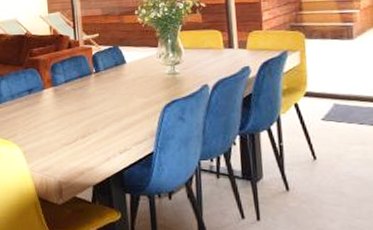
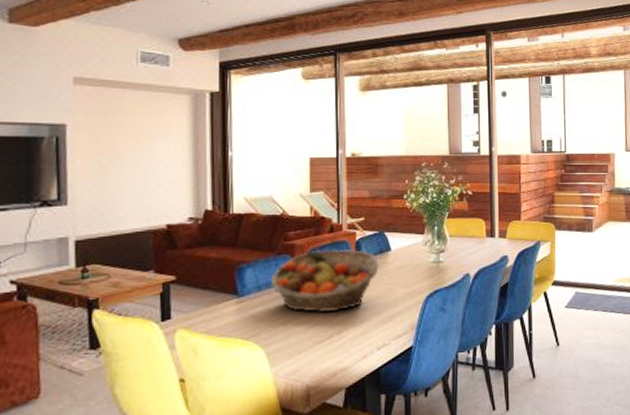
fruit basket: none [21,63,116,119] -> present [270,249,379,312]

